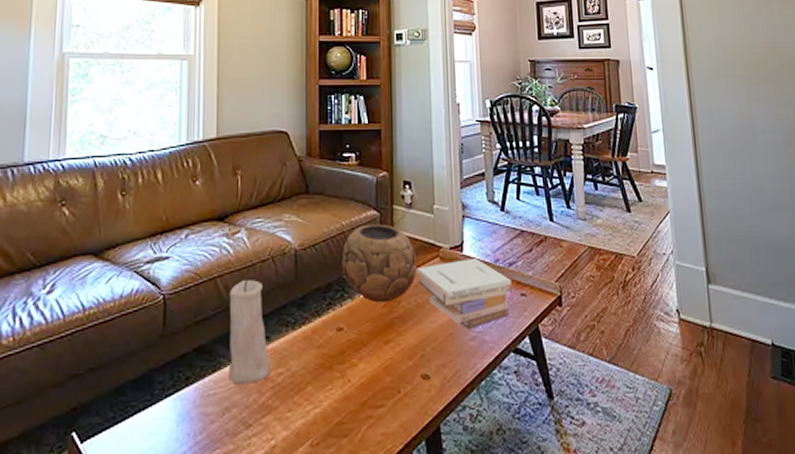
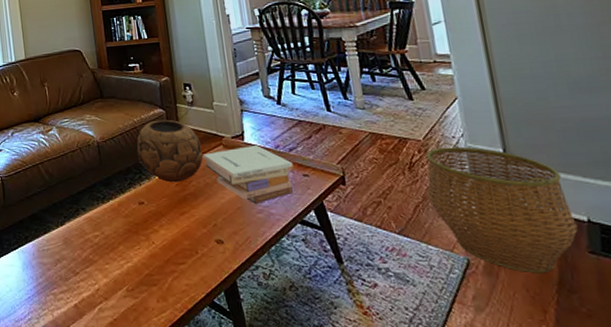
candle: present [228,277,270,385] -> none [49,163,88,243]
basket: none [638,260,764,403] -> present [426,142,578,274]

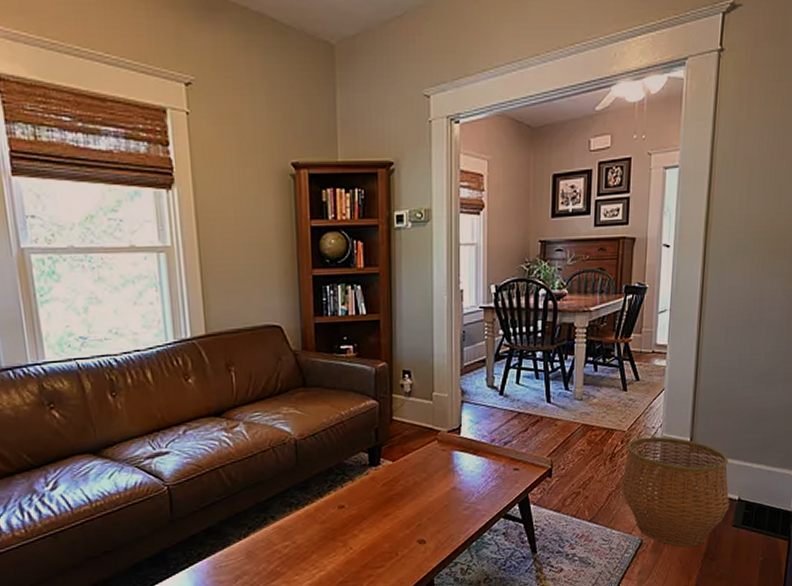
decorative bowl: present [136,119,204,183] -> none [341,412,416,483]
books: present [202,144,293,204] -> none [414,438,505,501]

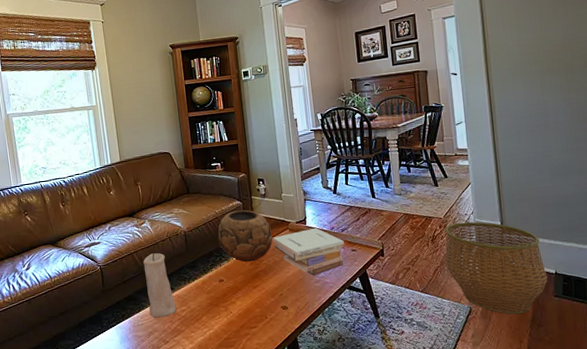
candle: none [232,466,277,557] -> present [143,251,177,318]
decorative bowl: none [341,412,416,483] -> present [218,210,273,262]
books: none [414,438,505,501] -> present [272,227,344,276]

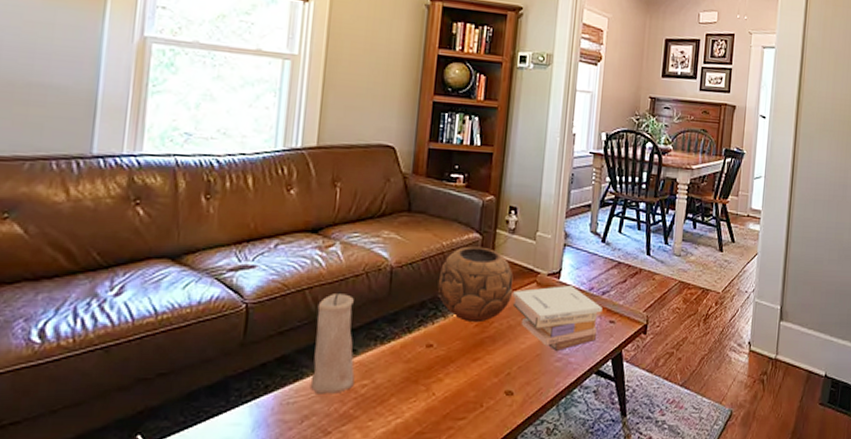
basket: present [444,219,548,315] -> none [713,297,817,424]

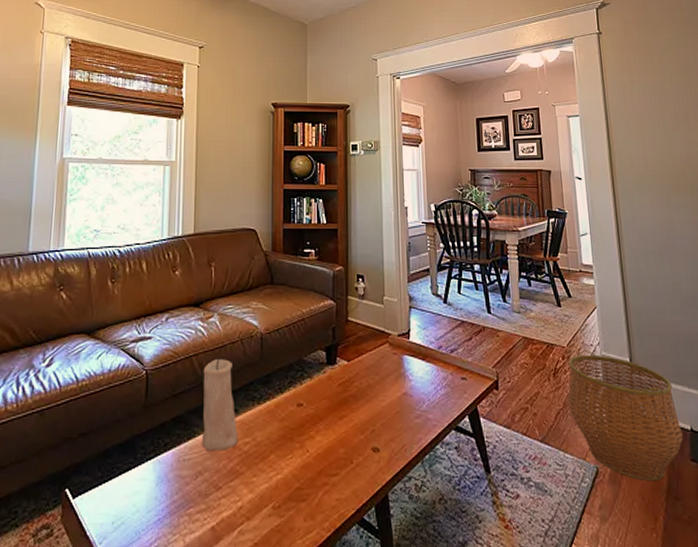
decorative bowl: present [437,246,514,323] -> none [302,312,369,383]
books: present [511,284,603,351] -> none [368,344,453,408]
basket: none [713,297,817,424] -> present [567,350,684,482]

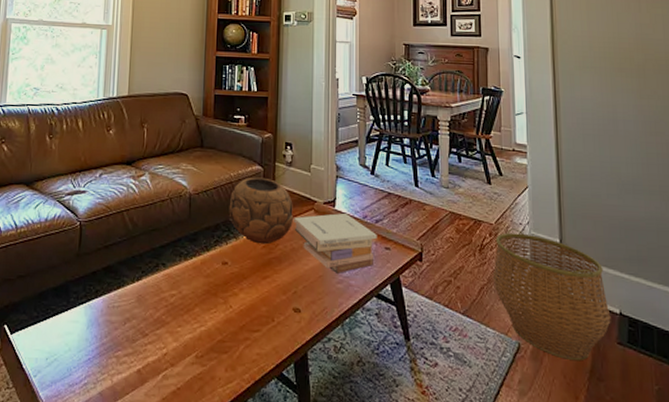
candle: present [201,356,238,451] -> none [130,213,165,301]
decorative bowl: none [302,312,369,383] -> present [229,177,294,245]
books: none [368,344,453,408] -> present [293,212,377,273]

